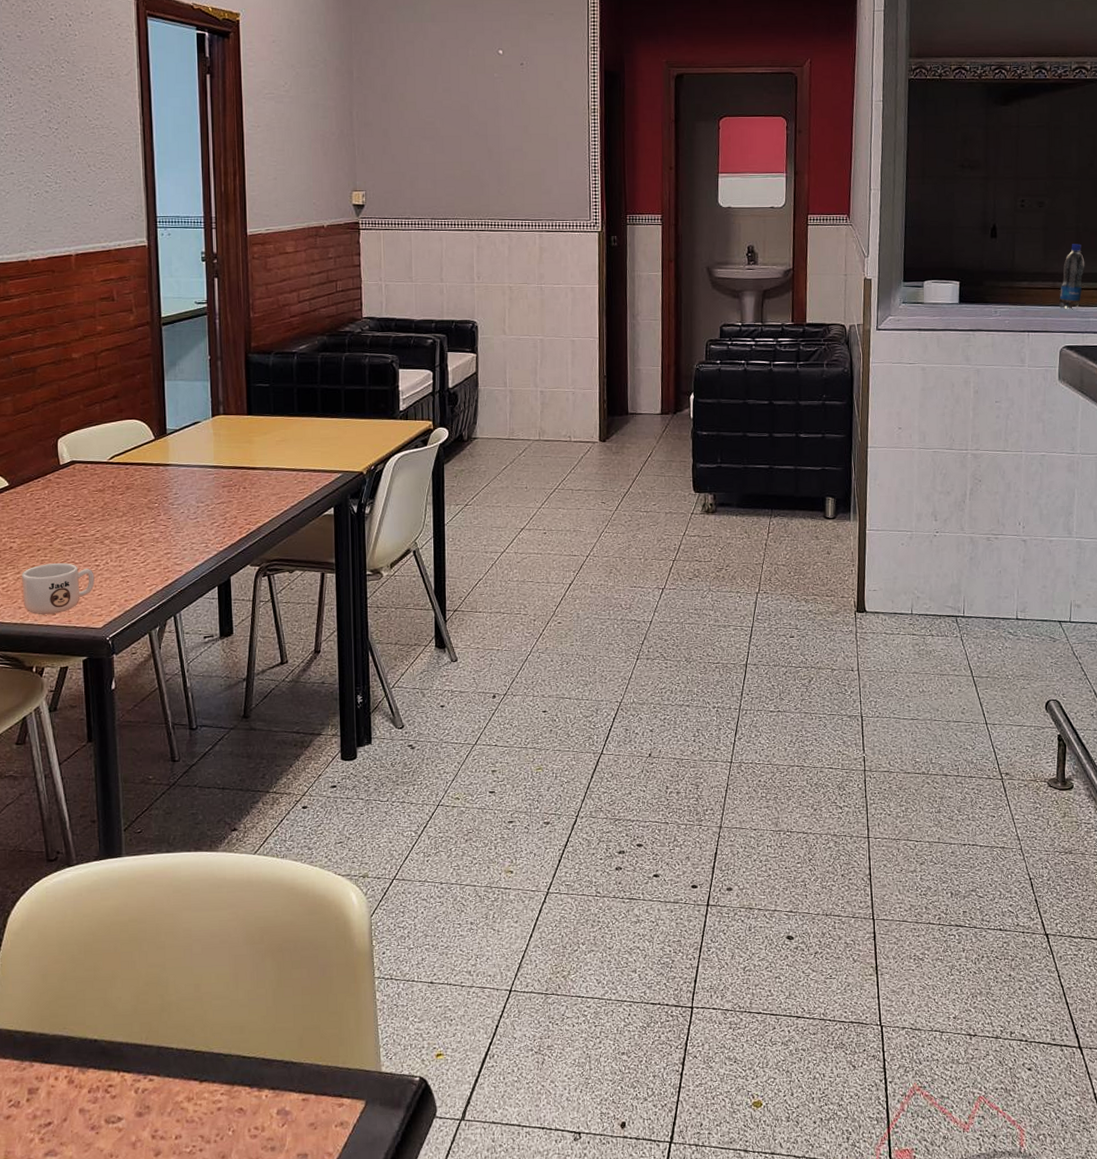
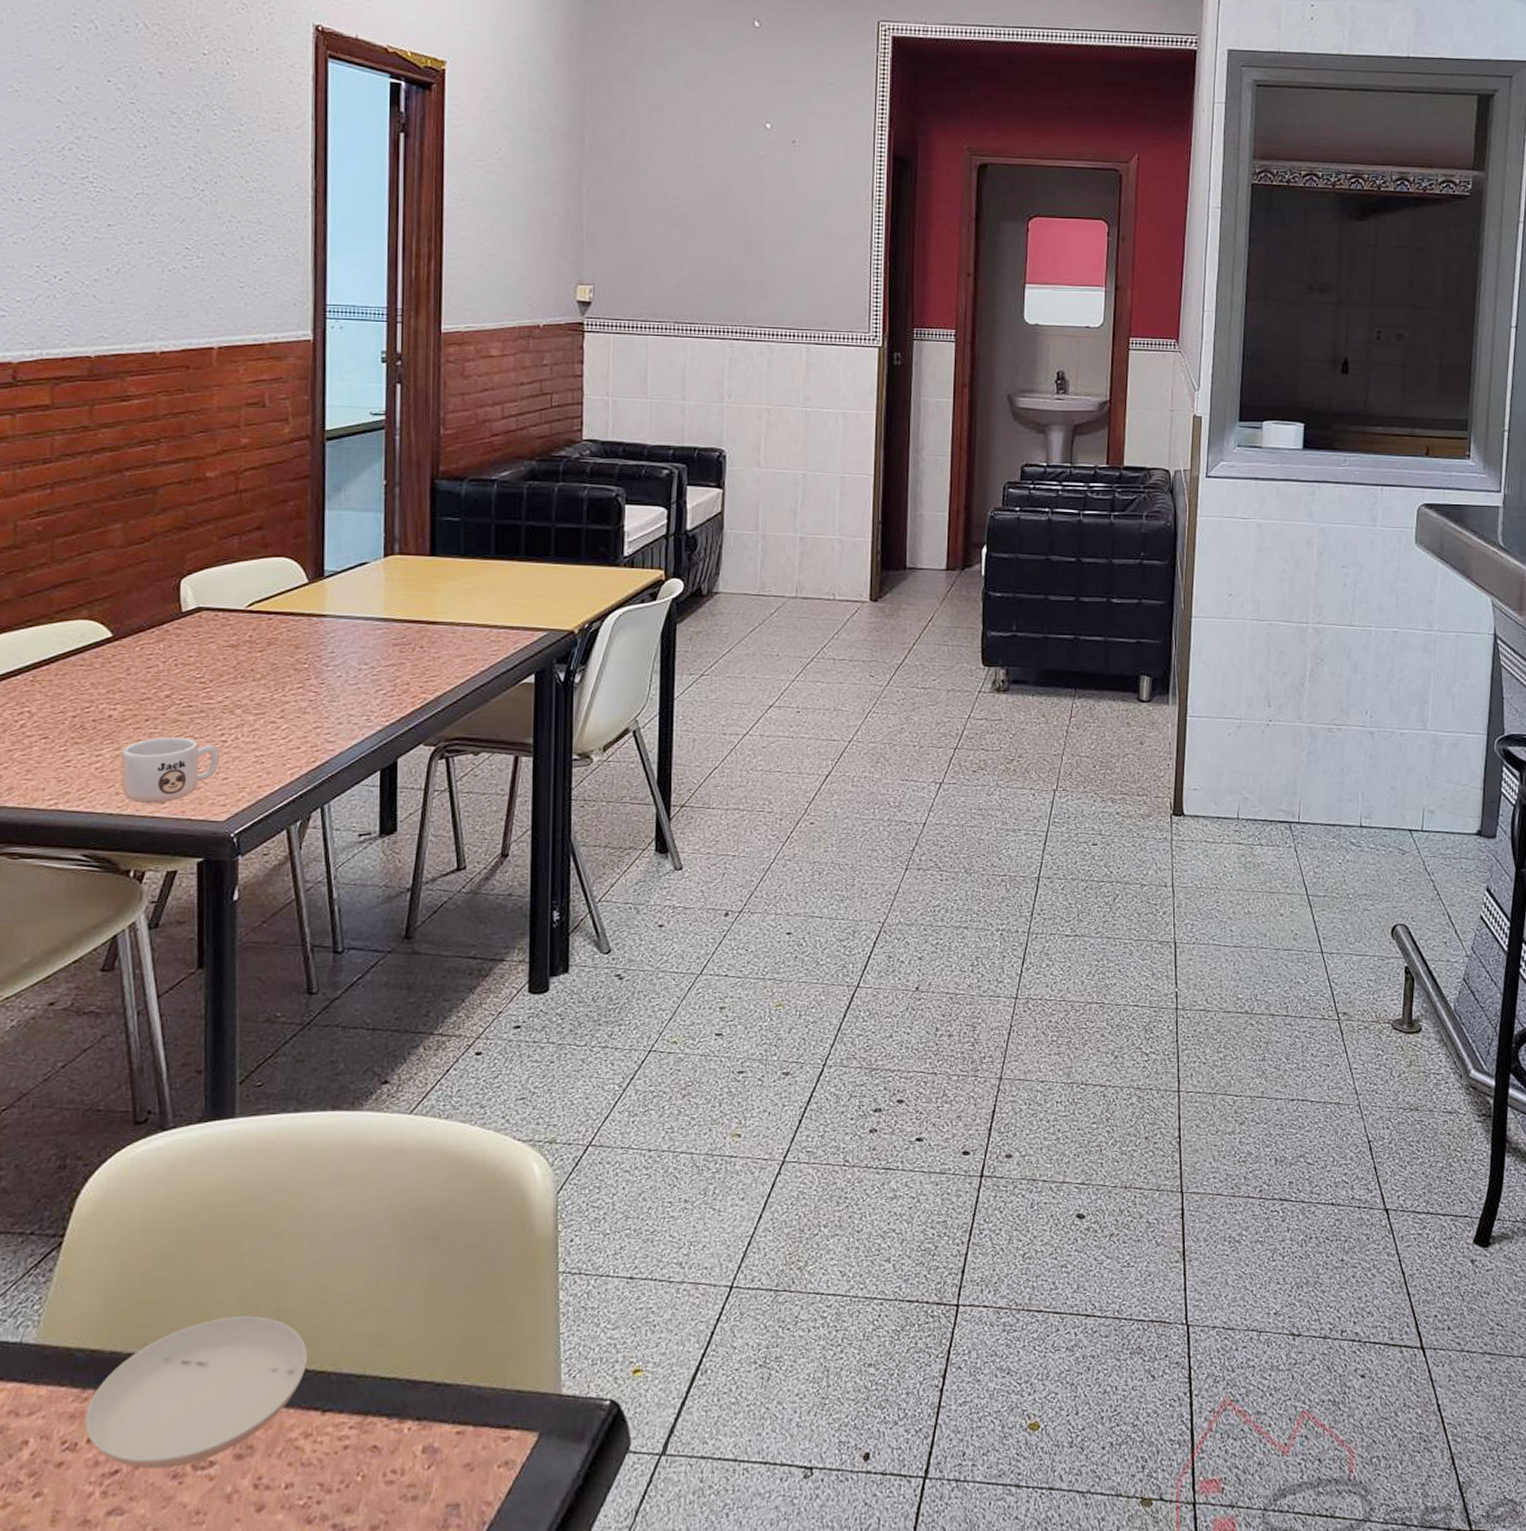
saucer: none [25,1008,187,1122] -> present [85,1315,308,1469]
bottle: present [1059,244,1085,311] -> none [1418,384,1448,463]

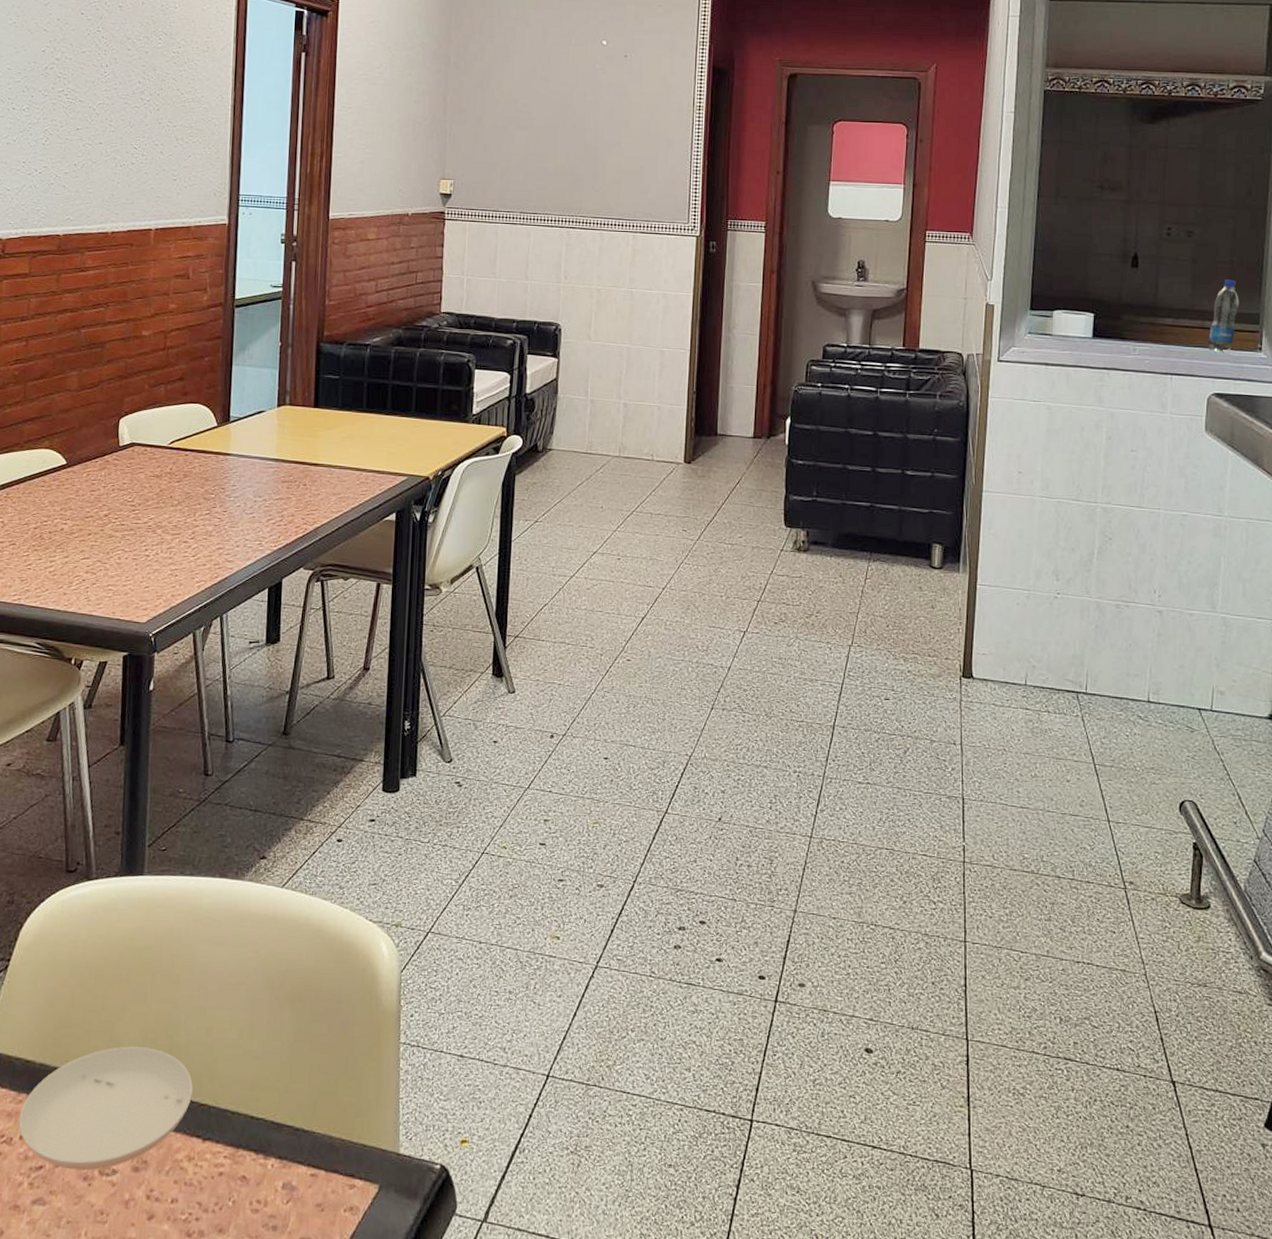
mug: present [121,737,219,804] -> none [68,549,143,604]
bottle: none [1418,384,1448,463] -> present [1208,279,1240,355]

